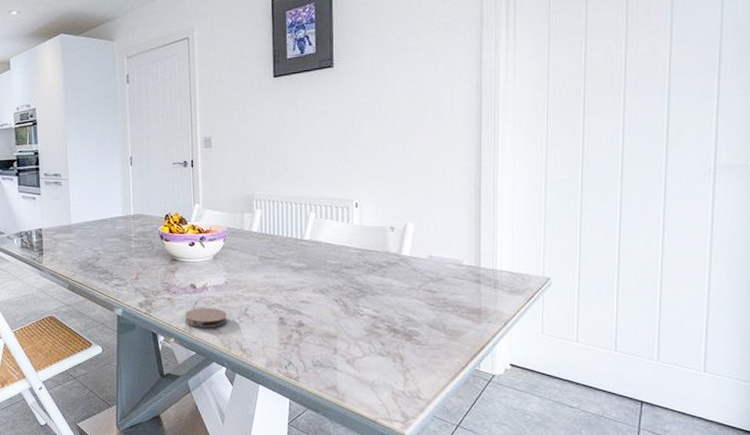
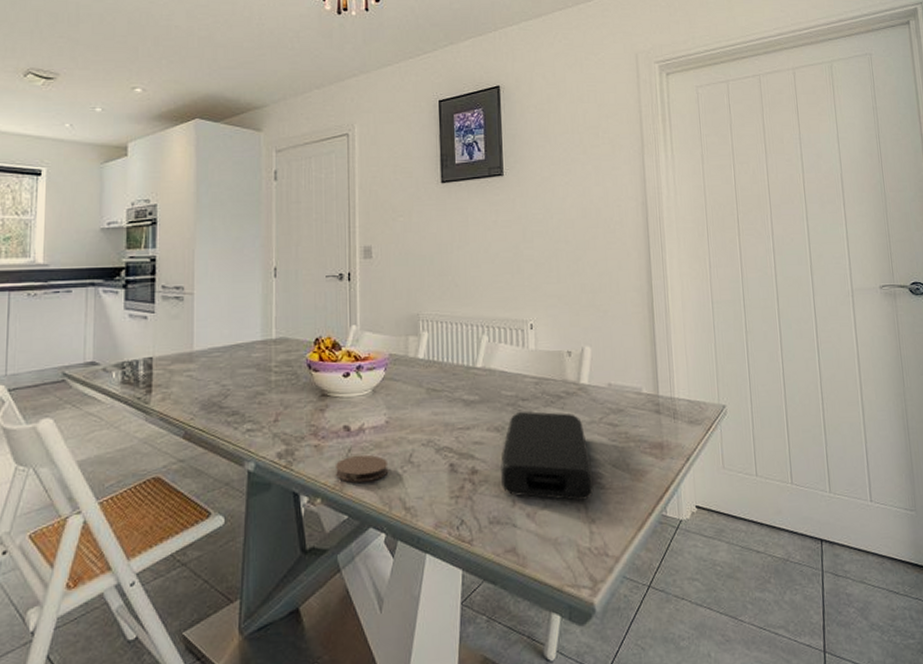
power bank: none [324,278,410,353] -> present [501,411,594,501]

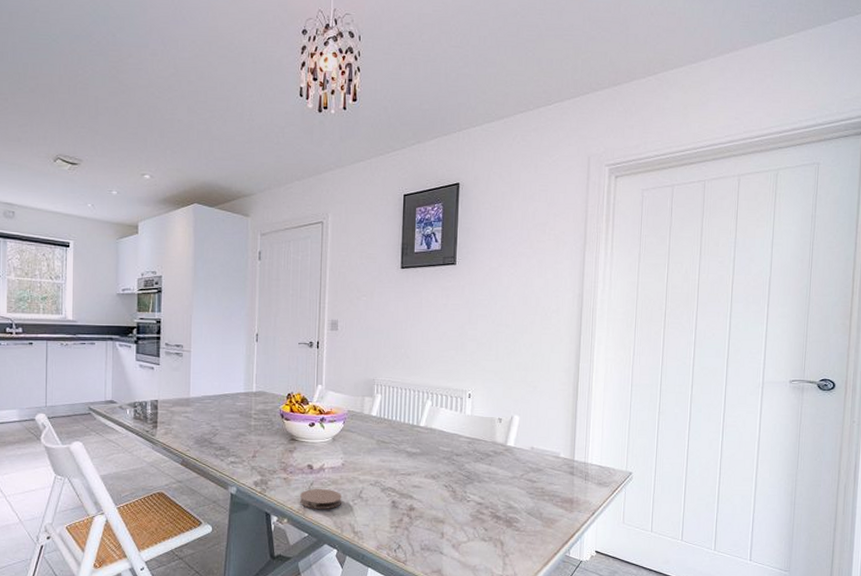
power bank: present [501,411,594,501] -> none [433,465,511,538]

